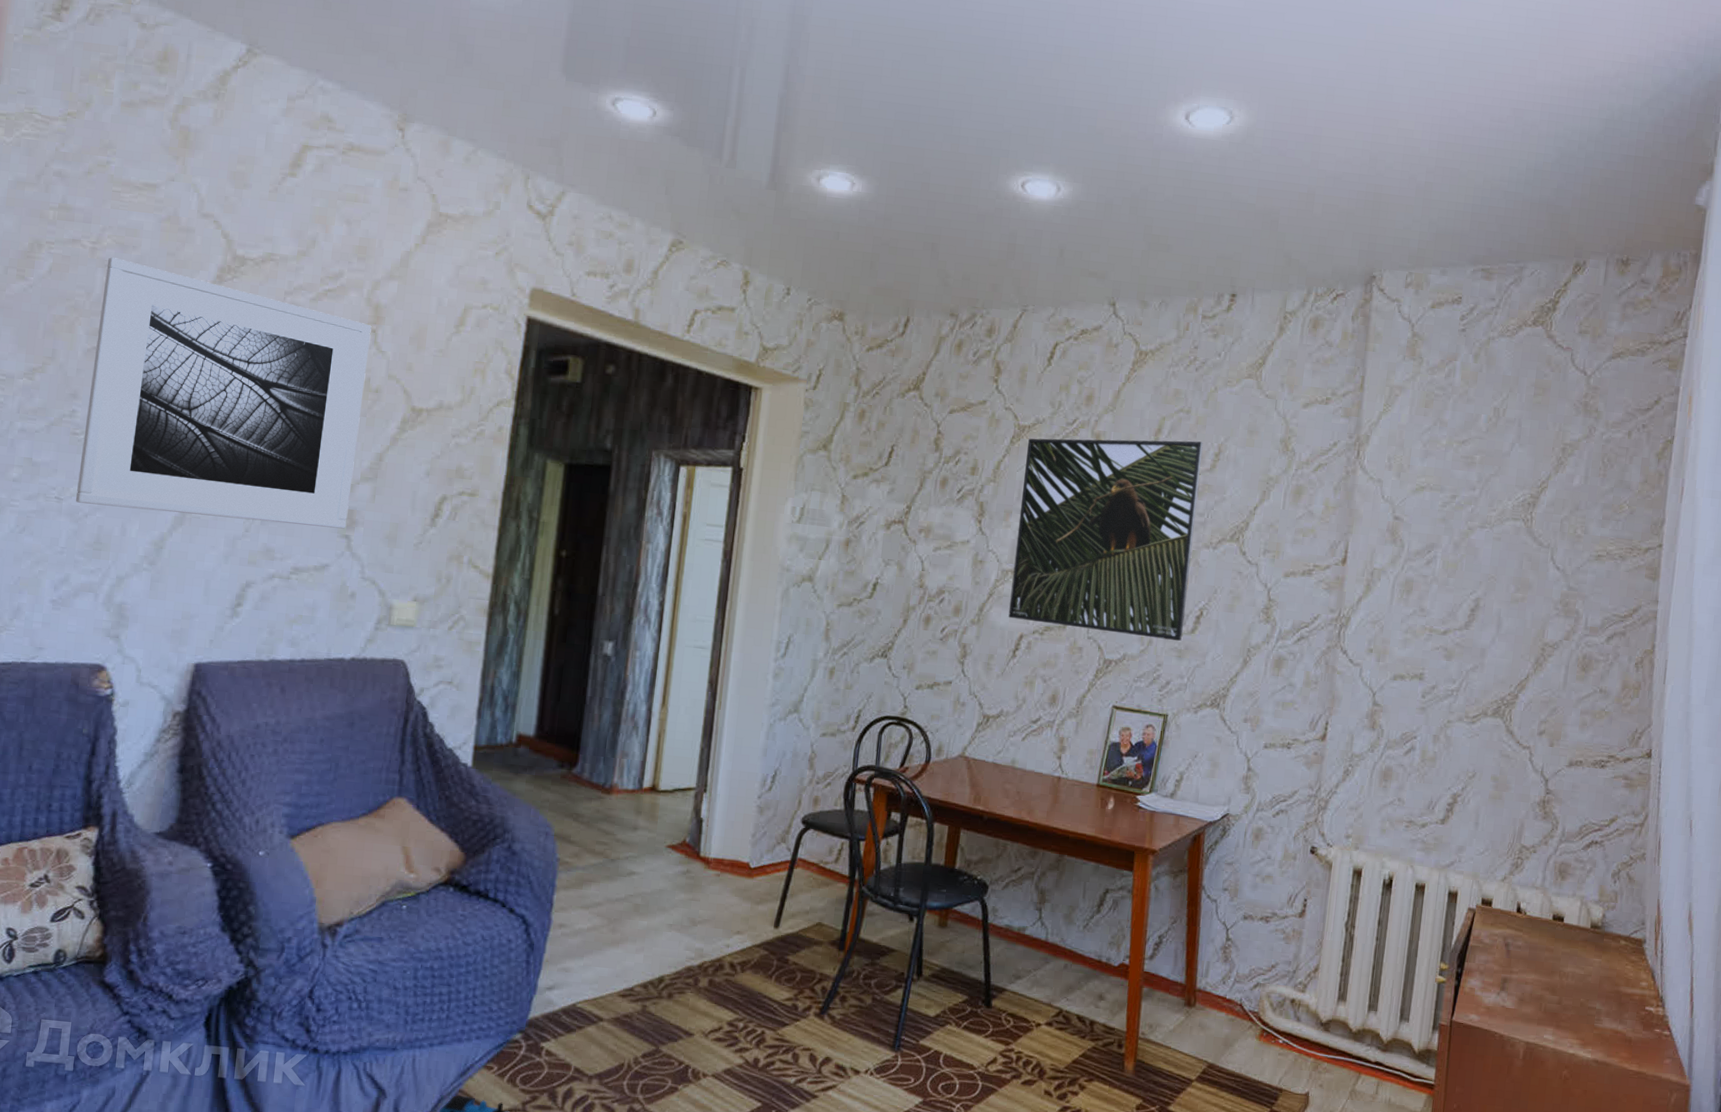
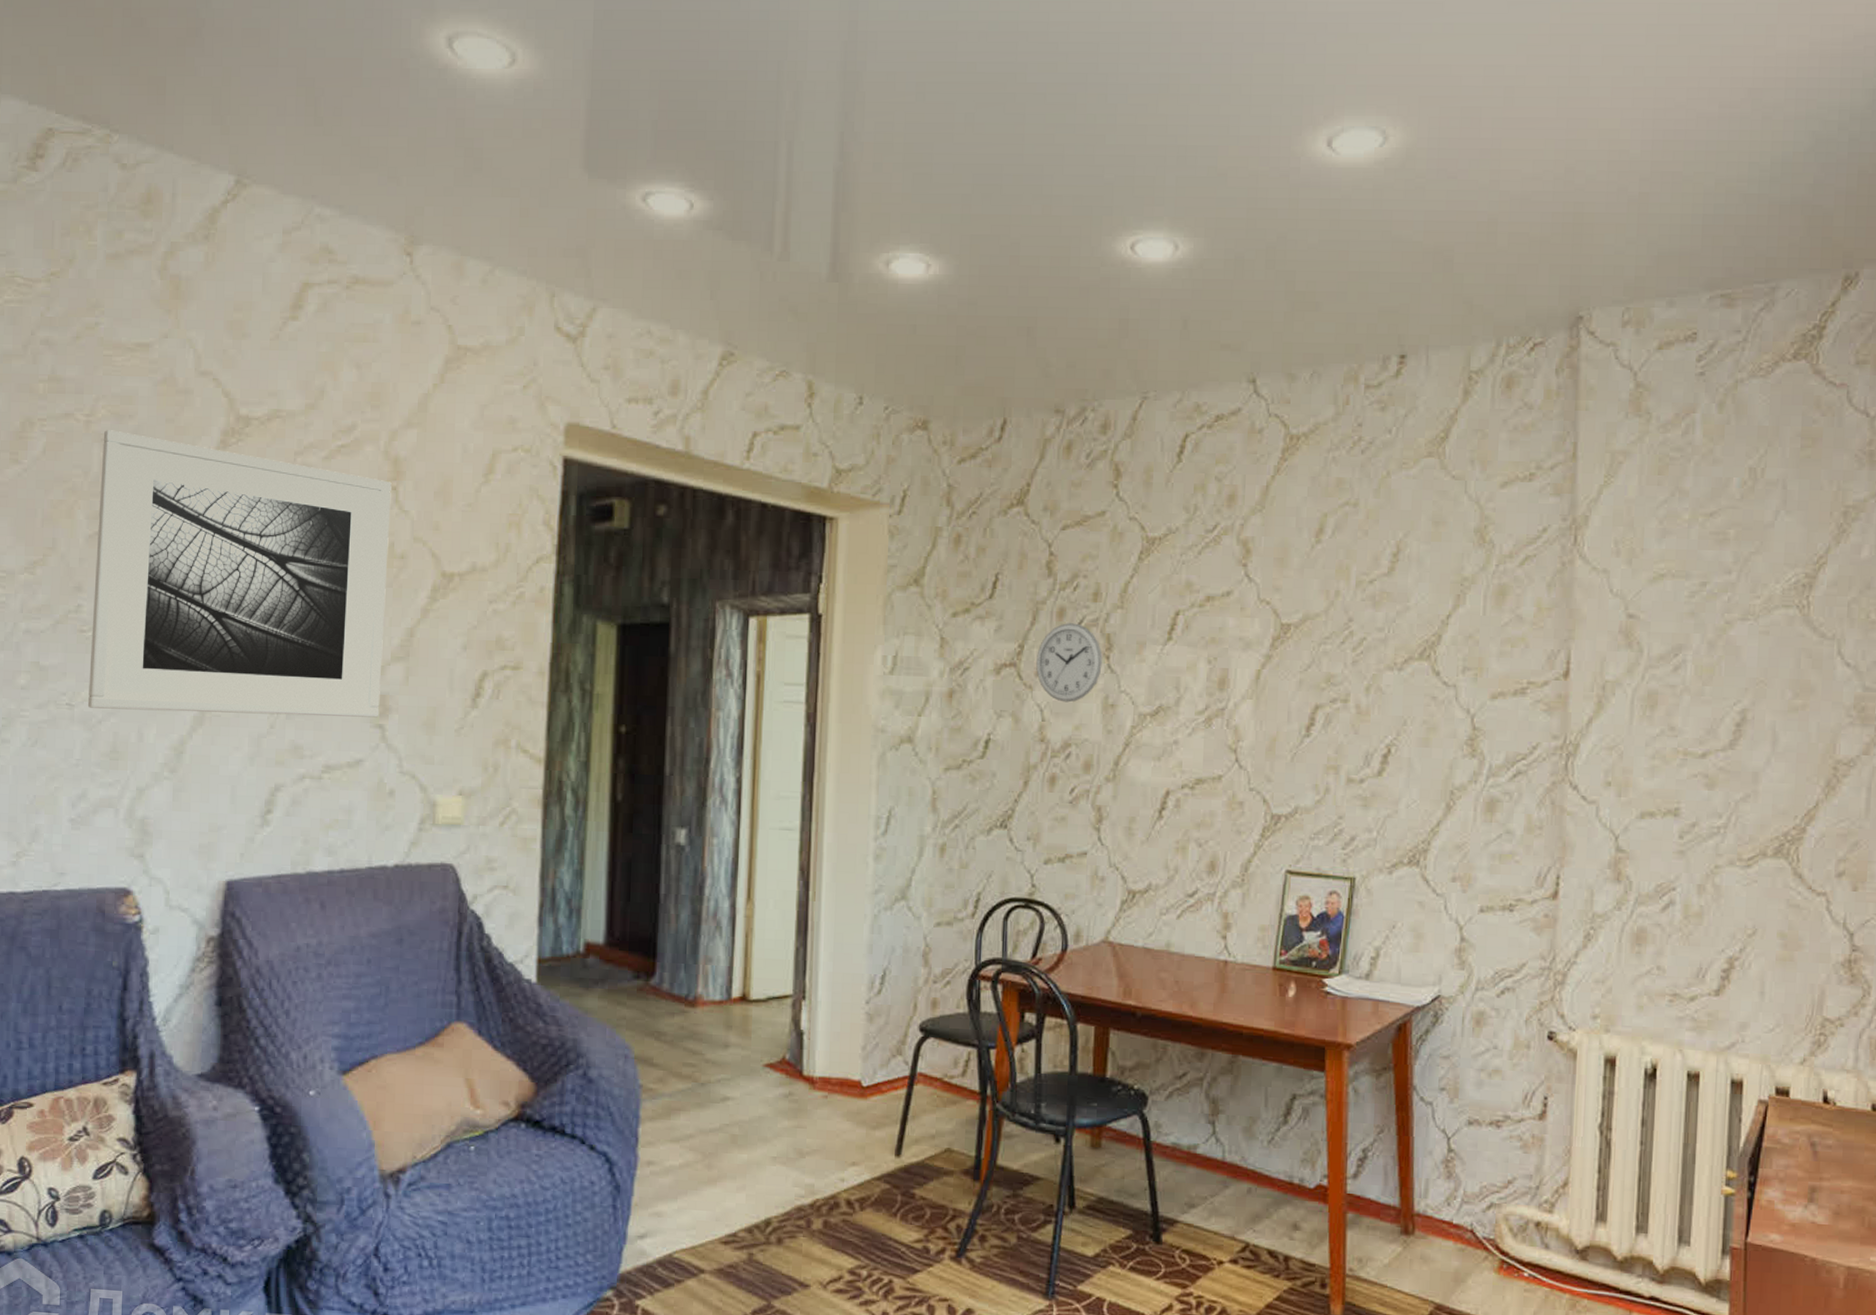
wall clock: none [920,490,976,557] -> present [1036,623,1103,703]
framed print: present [1008,438,1203,641] -> none [1150,540,1377,786]

